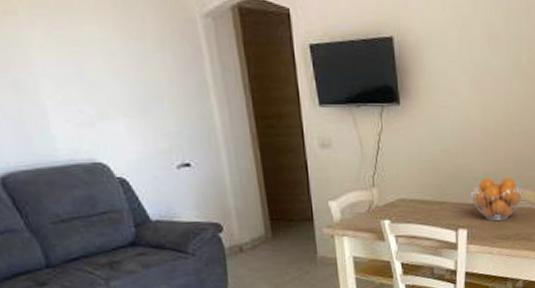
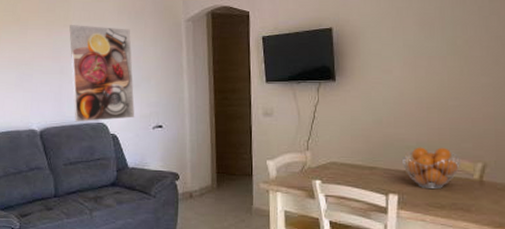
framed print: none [14,12,149,163] -> present [69,25,135,122]

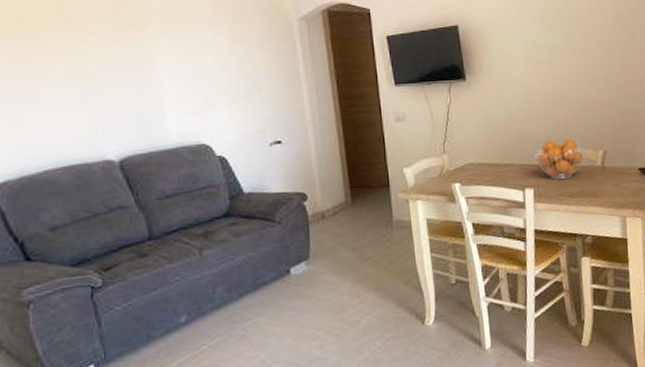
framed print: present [69,25,135,122] -> none [148,27,246,146]

